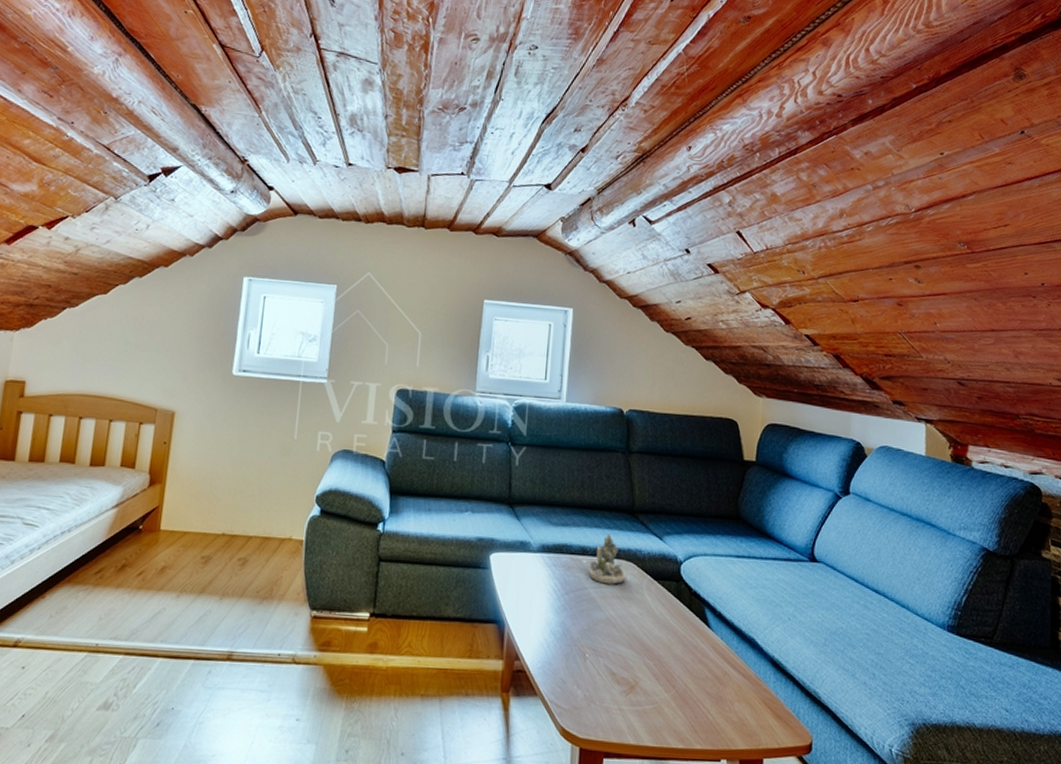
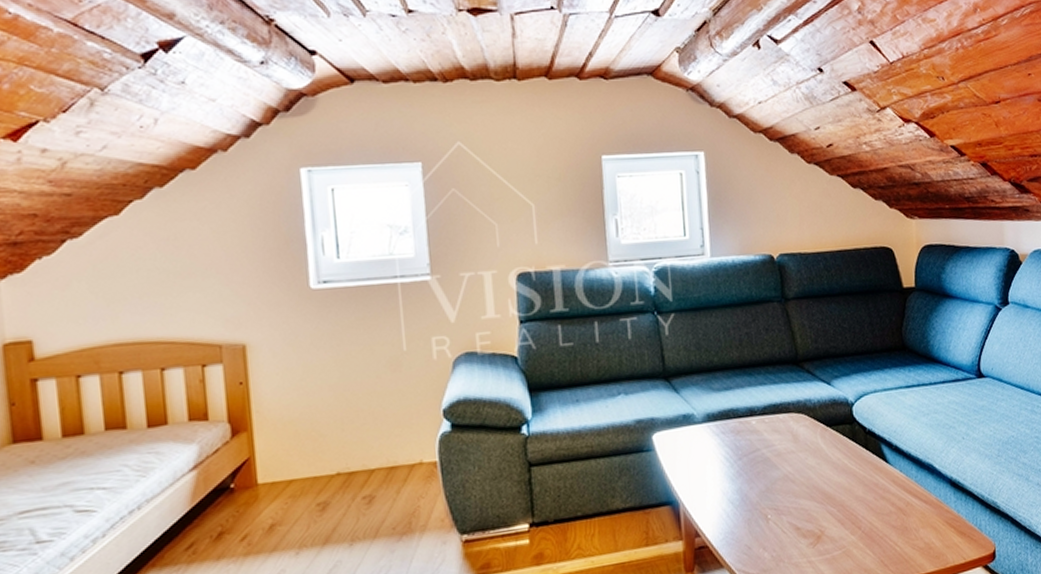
succulent planter: present [589,533,626,585] -> none [759,388,799,441]

